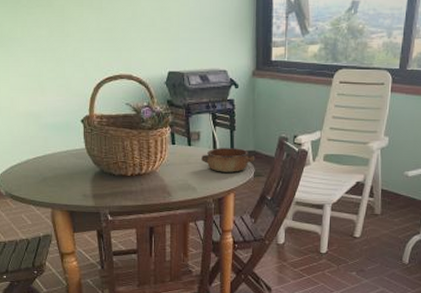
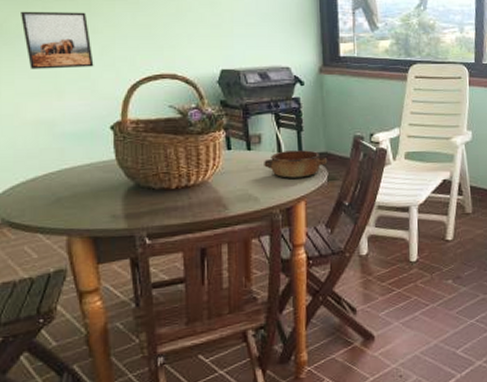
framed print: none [12,16,68,69] -> present [21,11,94,69]

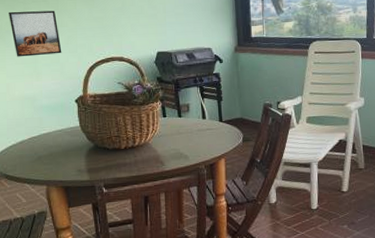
bowl: present [264,150,328,178] -> none [192,116,243,140]

